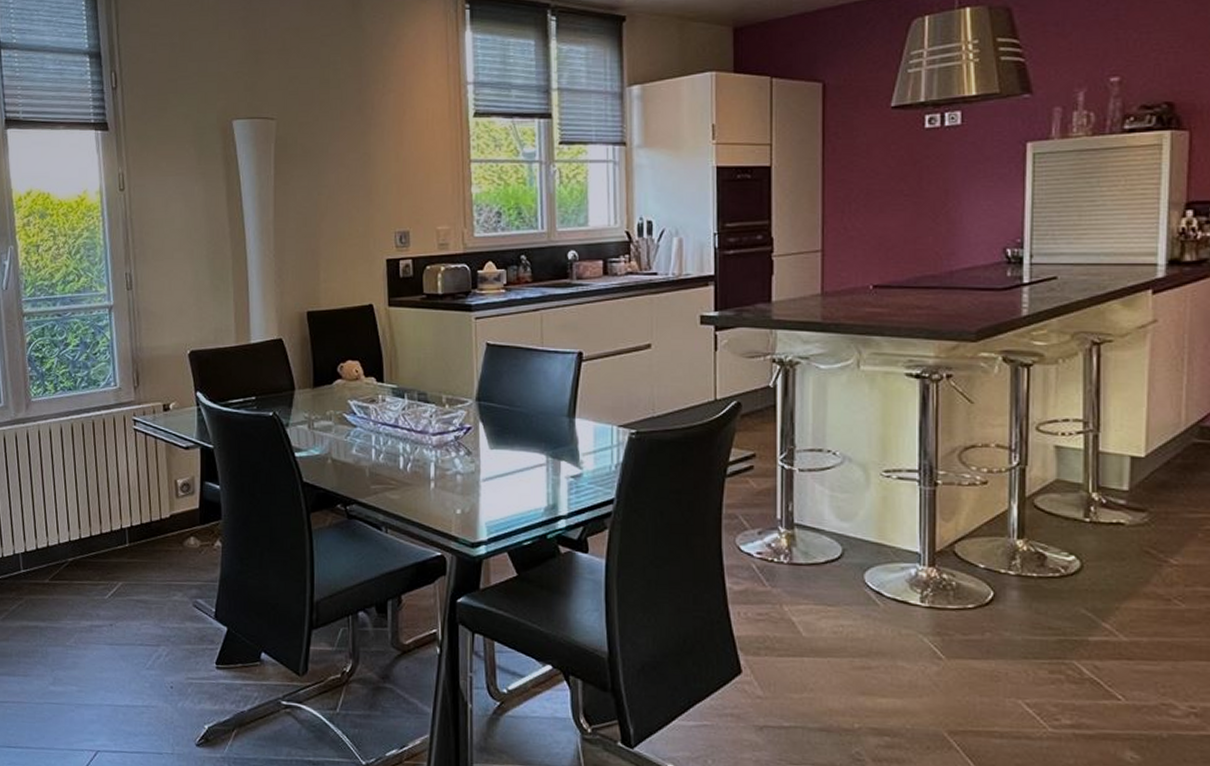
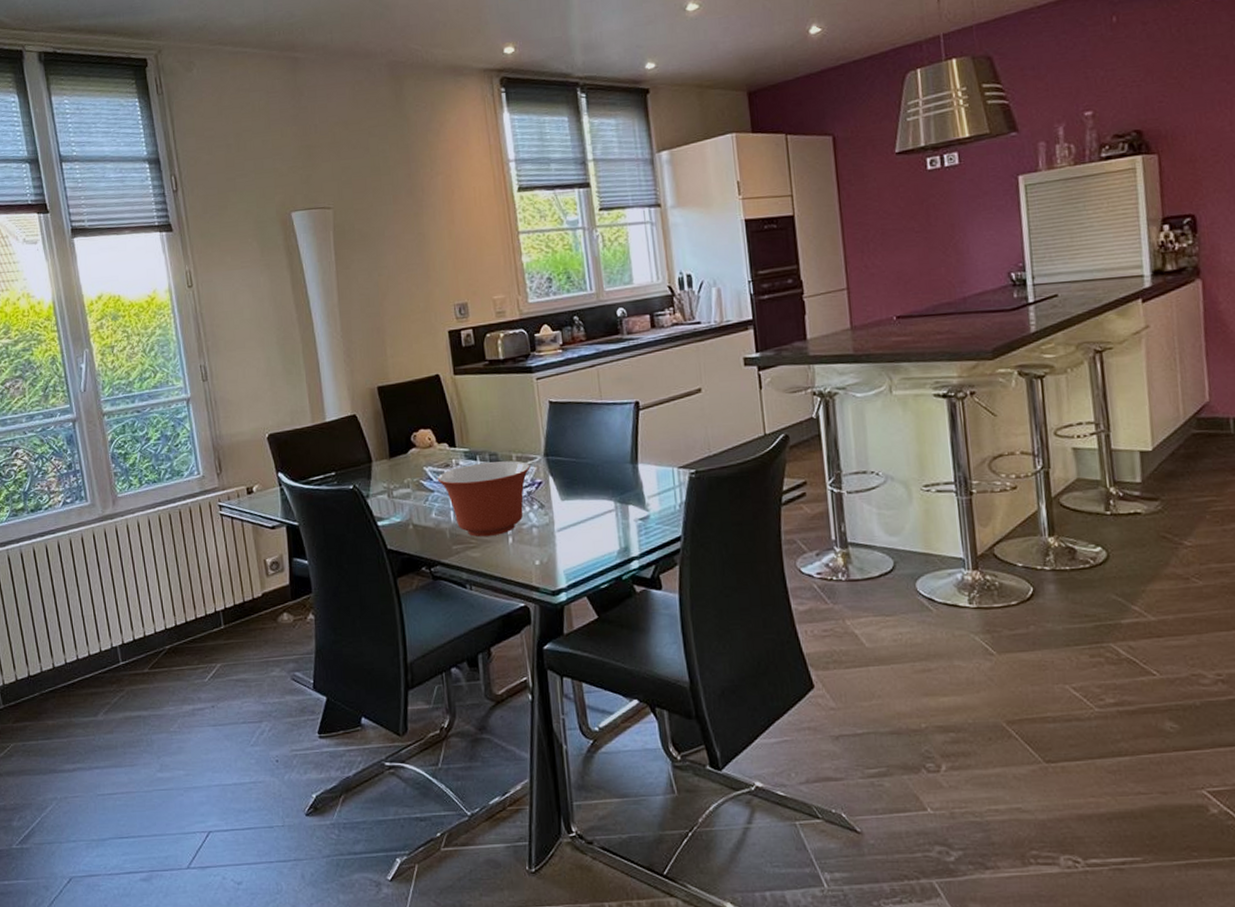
mixing bowl: none [361,401,460,480] -> present [437,460,530,537]

